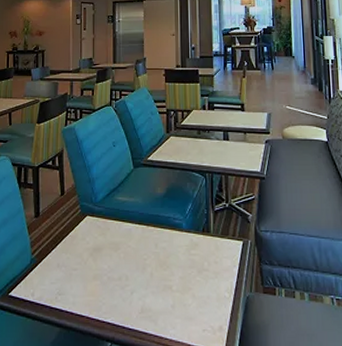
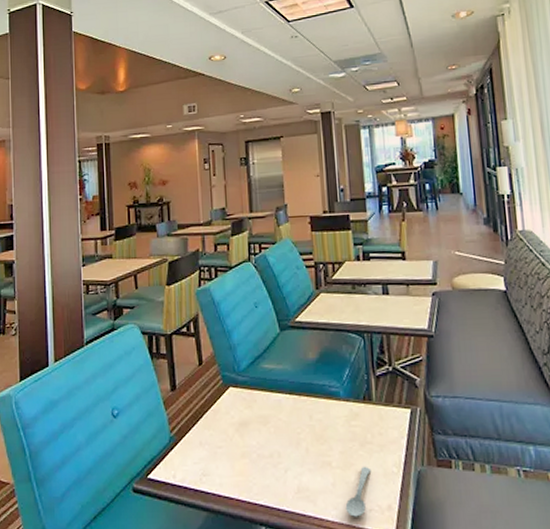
spoon: none [182,290,207,336] -> present [345,466,372,517]

